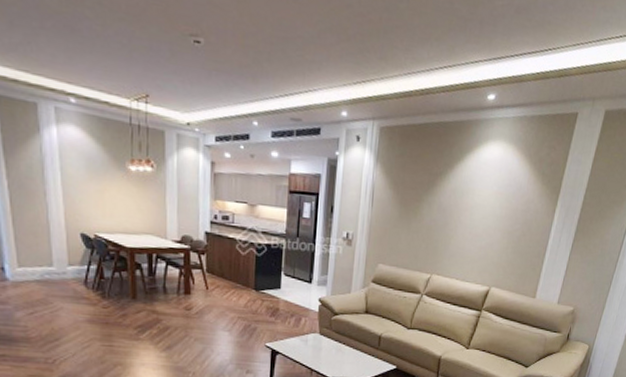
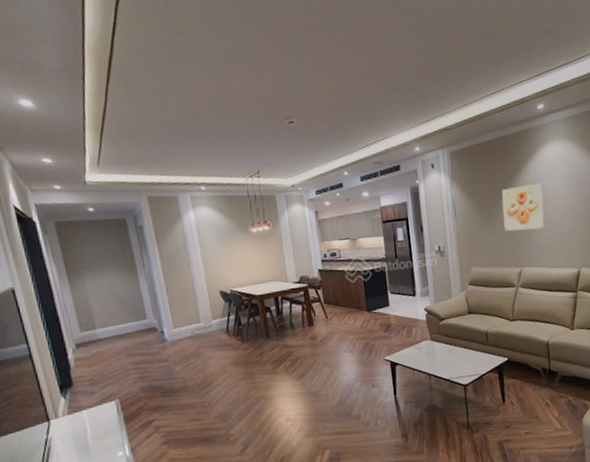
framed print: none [421,183,472,237] -> present [501,182,544,231]

